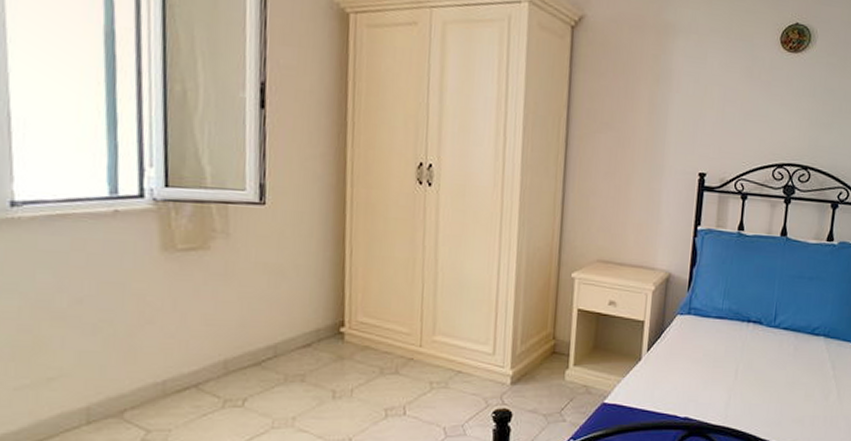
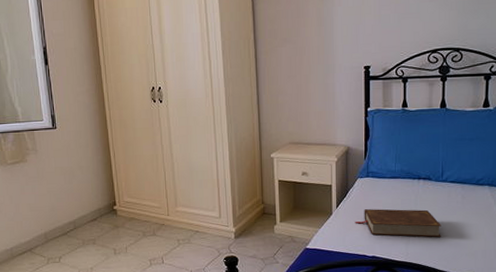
book: none [668,356,768,397] -> present [355,209,441,237]

